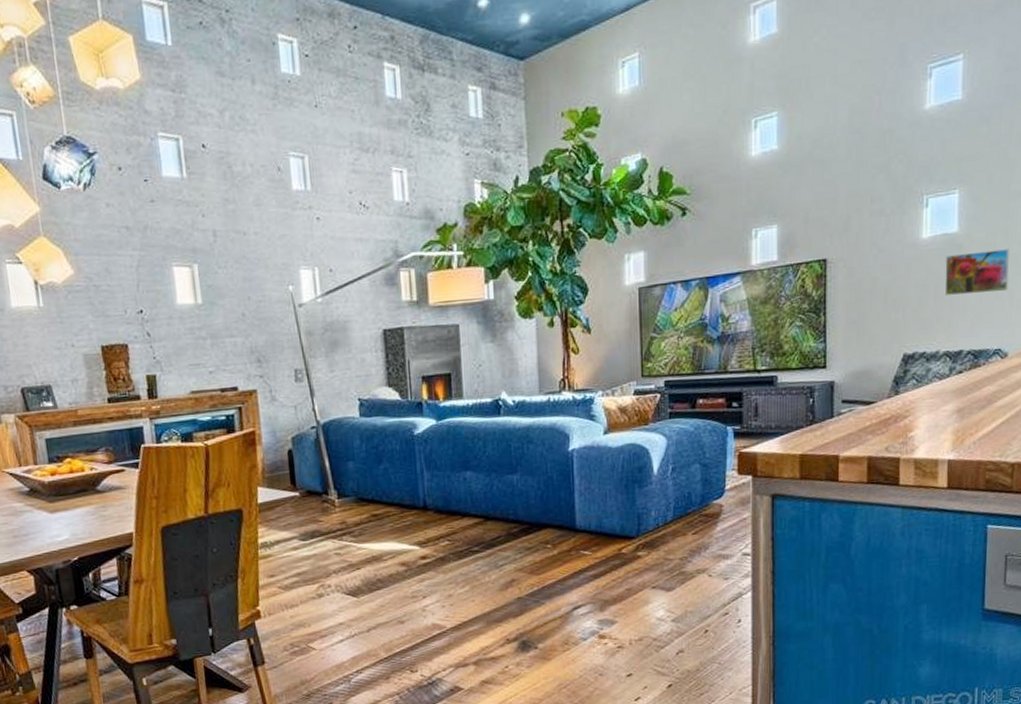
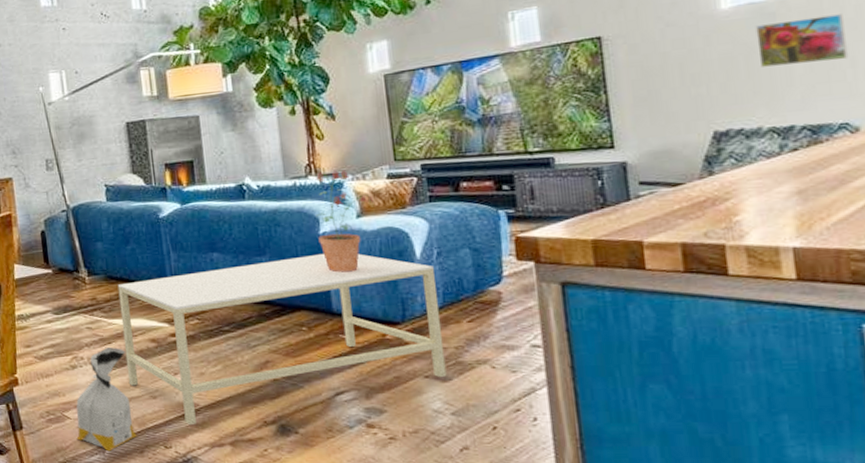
bag: none [321,573,383,680] -> present [76,347,137,452]
coffee table: none [368,470,671,648] -> present [117,253,447,426]
potted plant: none [566,384,620,490] -> present [315,169,374,273]

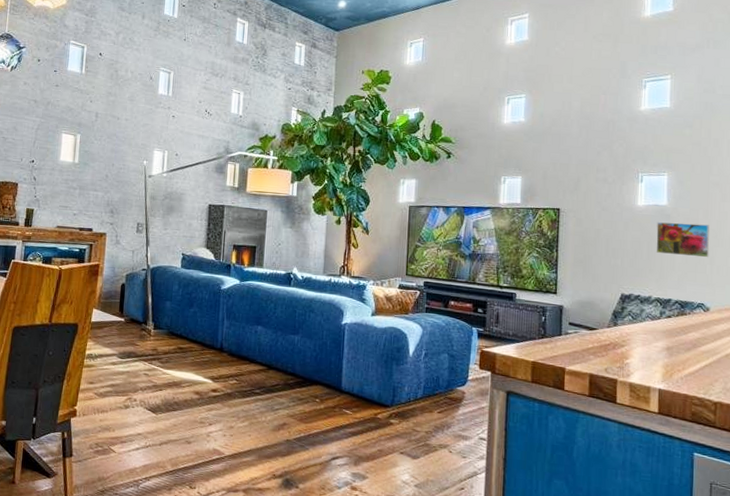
bag: present [76,347,137,452] -> none [117,394,173,486]
coffee table: present [117,253,447,426] -> none [170,340,420,471]
potted plant: present [315,169,374,273] -> none [340,274,386,359]

